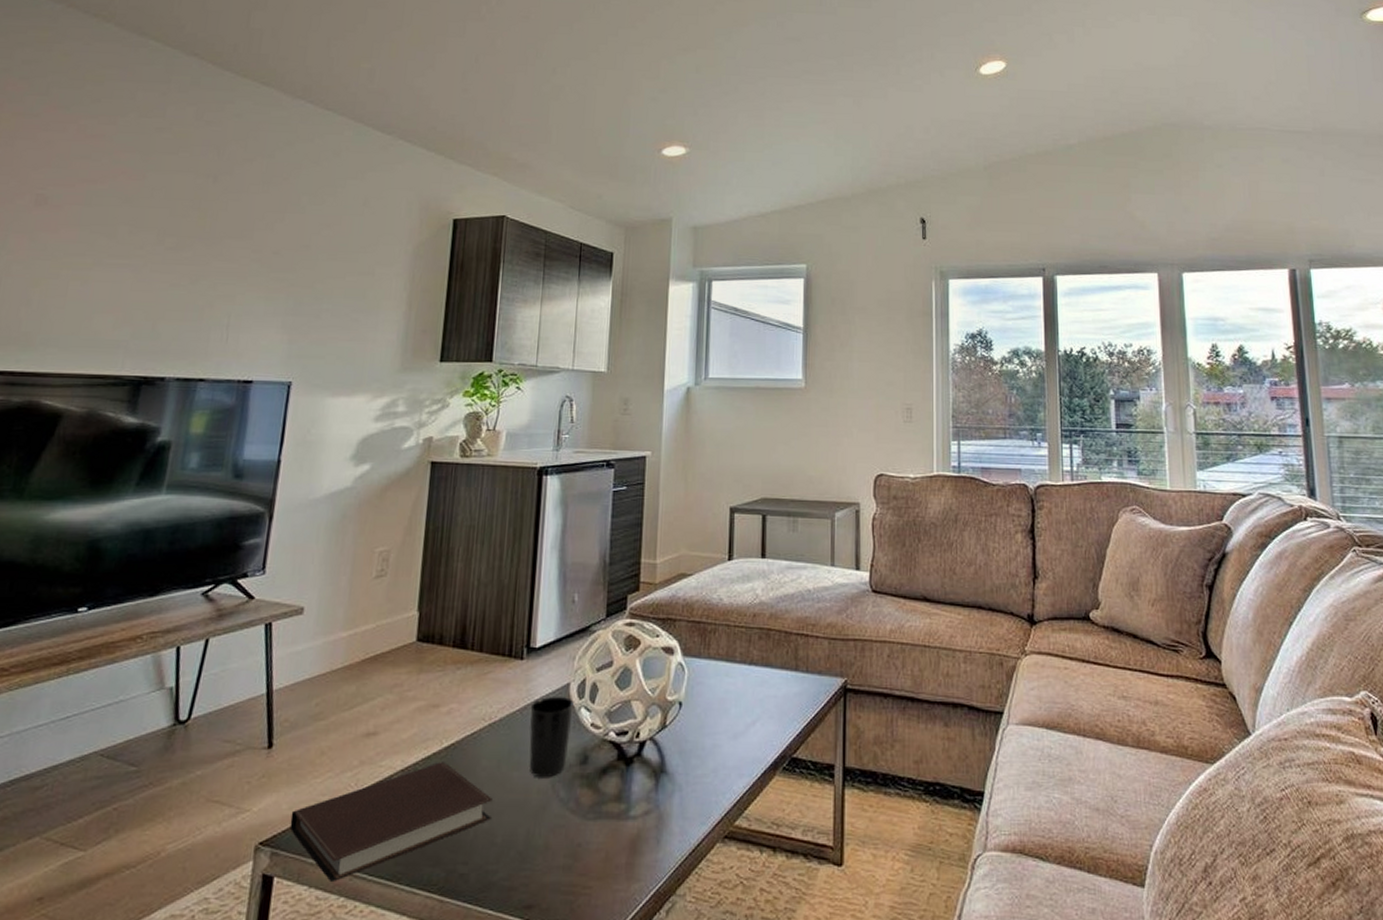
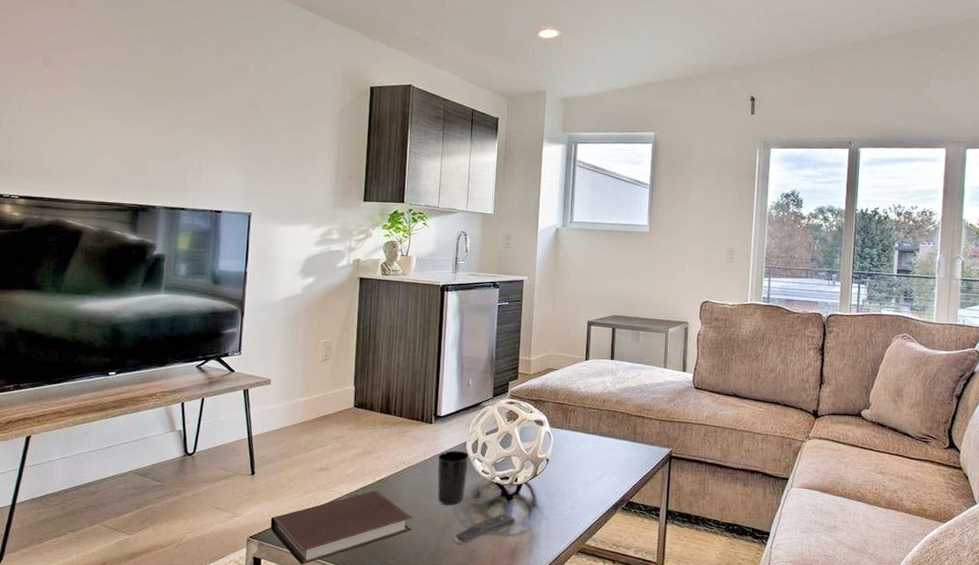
remote control: none [552,785,638,837] -> present [454,513,516,545]

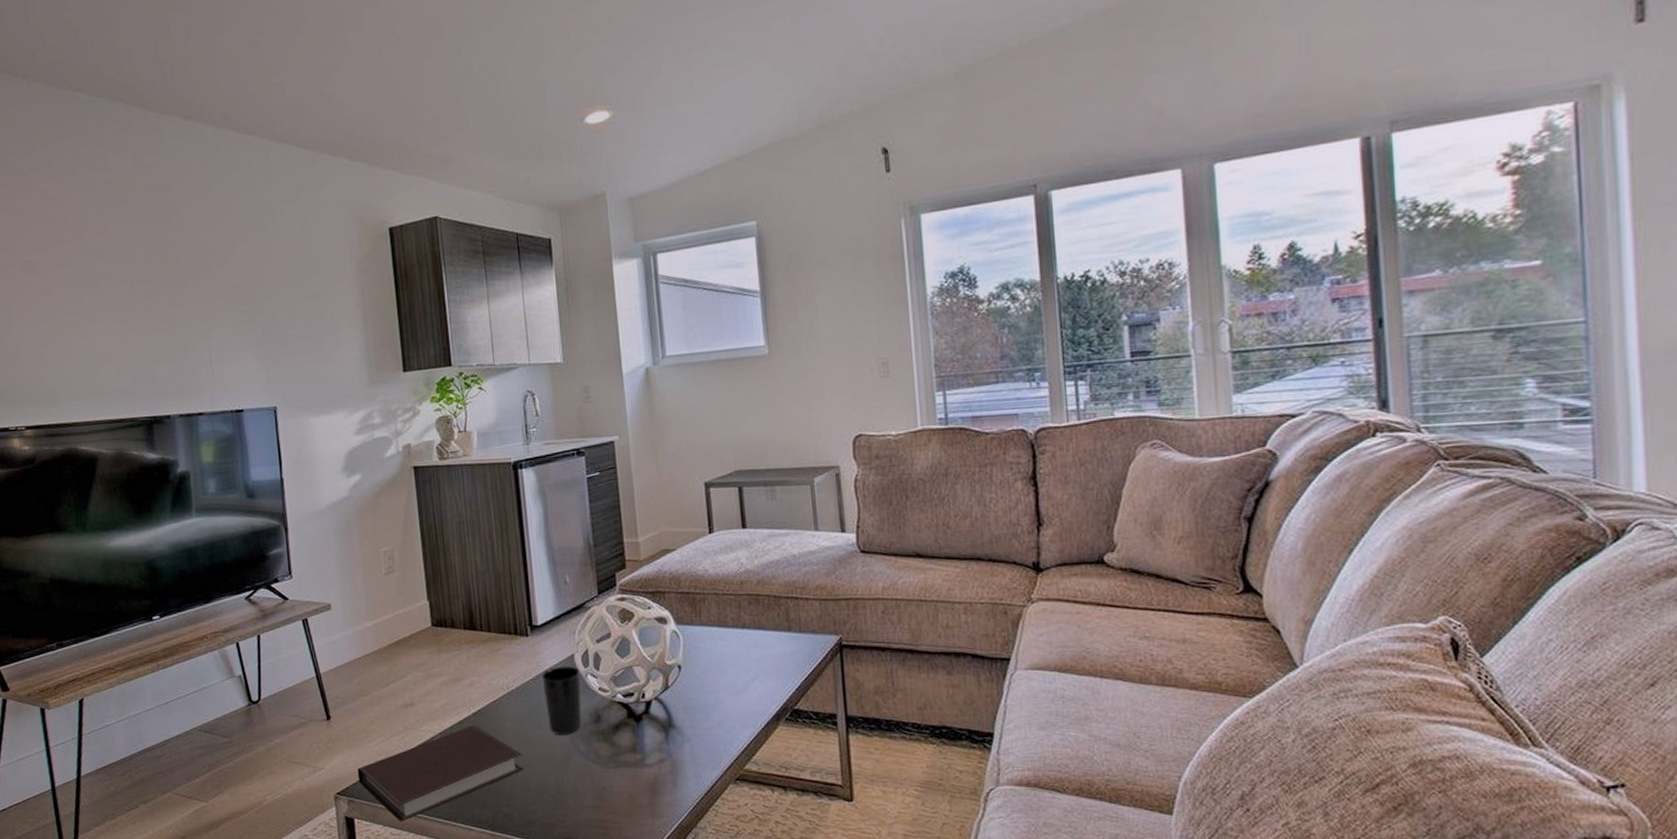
remote control: present [454,513,516,545] -> none [578,739,651,783]

